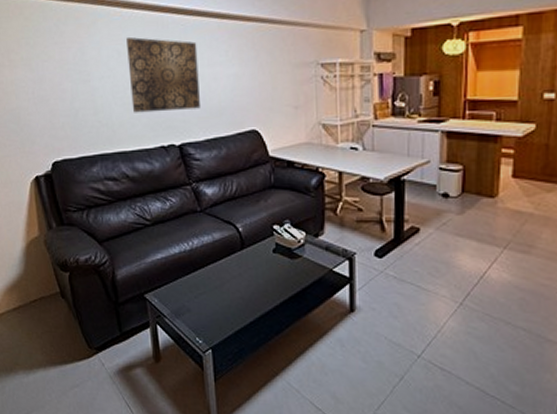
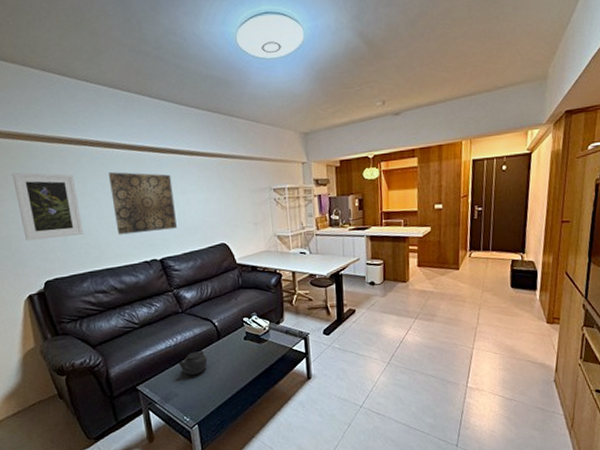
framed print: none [25,35,95,114] -> present [12,172,83,241]
teapot: none [193,259,228,290] -> present [178,350,208,376]

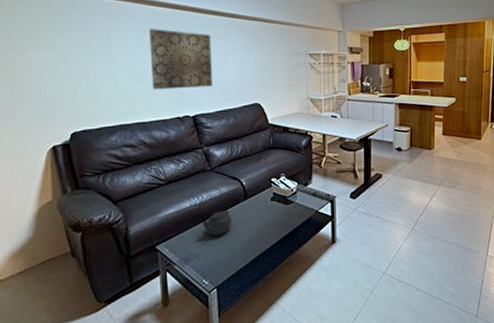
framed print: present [12,172,83,241] -> none [51,23,117,91]

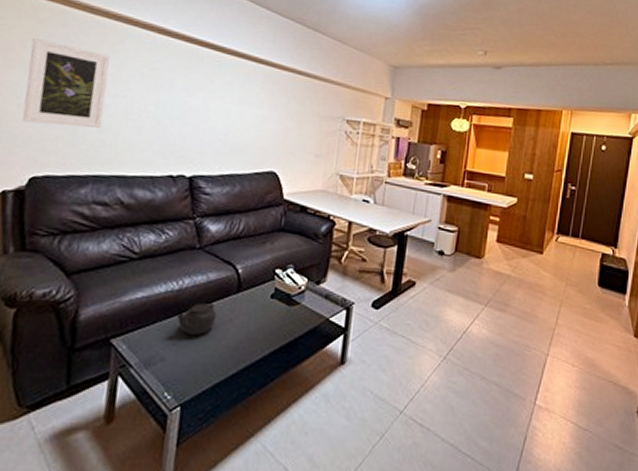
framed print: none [51,23,117,91] -> present [22,38,110,128]
wall art: present [150,28,212,90] -> none [144,61,230,143]

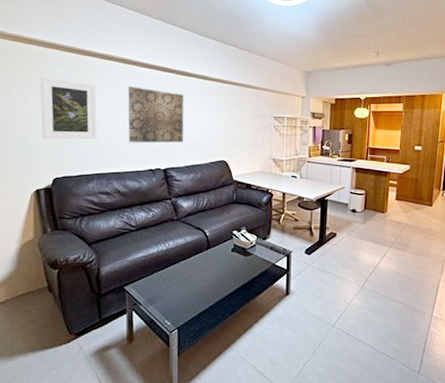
wall art: none [144,61,230,143] -> present [128,85,184,143]
teapot: present [176,302,218,336] -> none [167,257,195,281]

